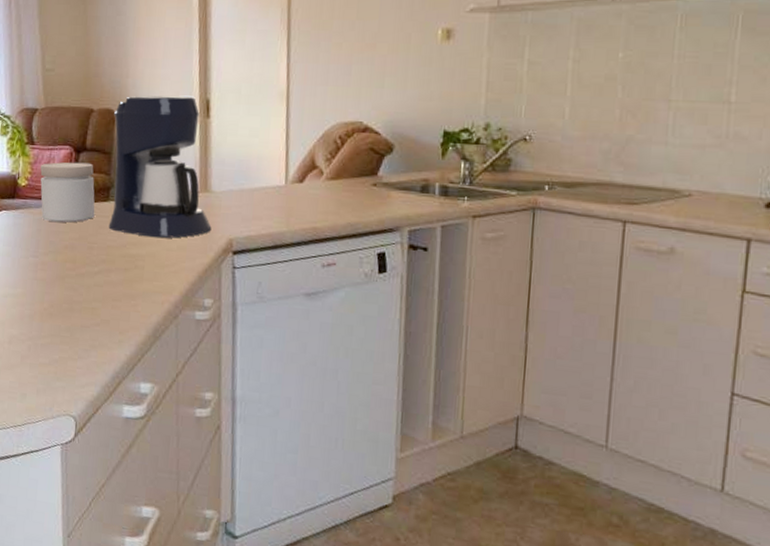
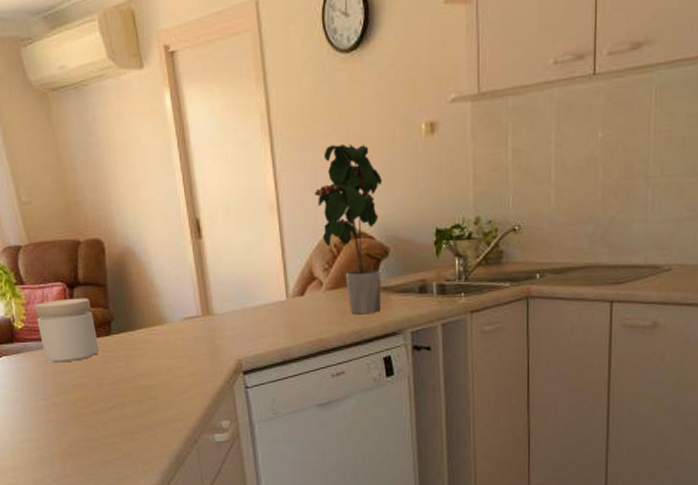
coffee maker: present [108,95,212,239] -> none [101,217,219,367]
potted plant: none [325,42,394,208] -> present [315,144,382,315]

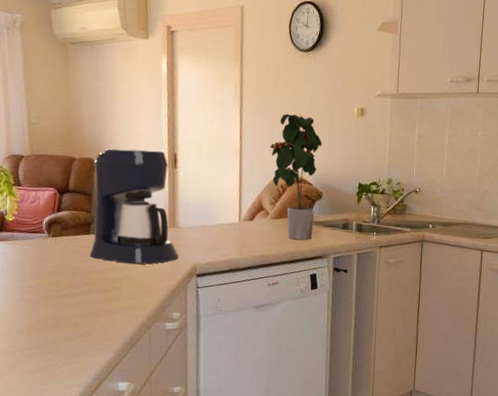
jar: present [35,298,99,362] -> none [26,201,78,252]
coffee maker: none [101,217,219,367] -> present [89,148,179,265]

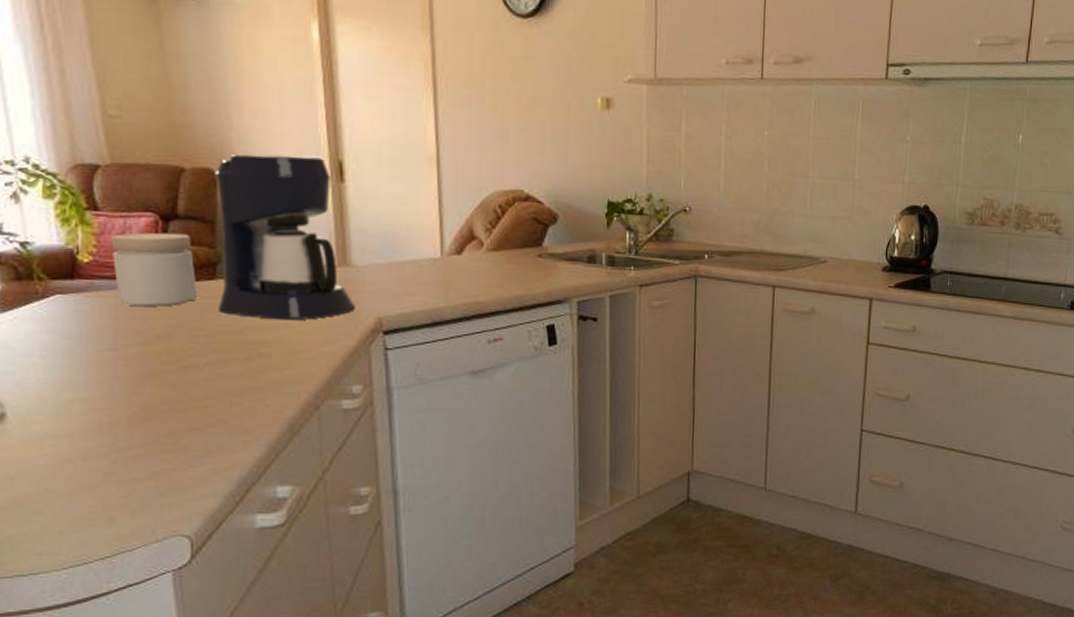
jar: none [26,201,78,252] -> present [111,232,197,307]
potted plant: present [270,114,322,240] -> none [481,105,554,280]

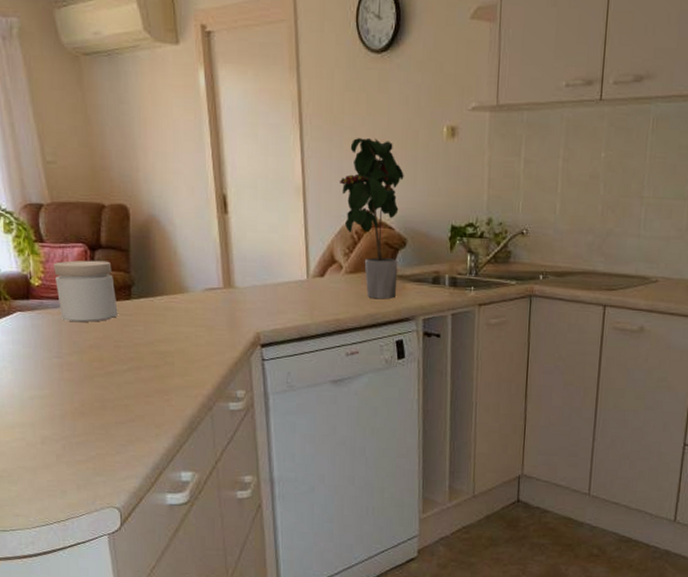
coffee maker: present [213,153,355,321] -> none [126,190,238,335]
potted plant: none [481,105,554,280] -> present [340,138,404,299]

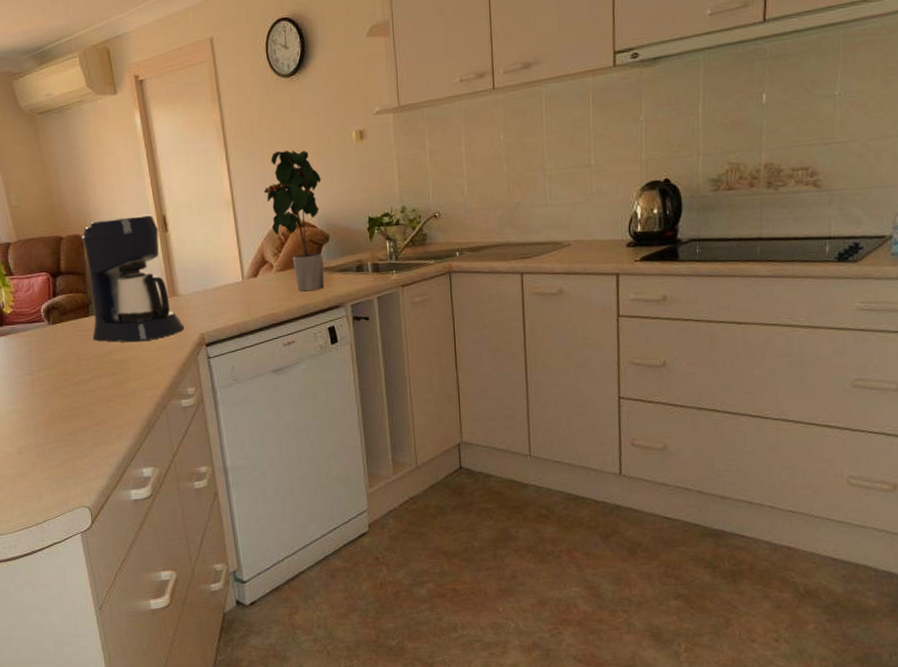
jar: present [54,260,118,322] -> none [22,285,79,341]
coffee maker: none [126,190,238,335] -> present [81,214,184,343]

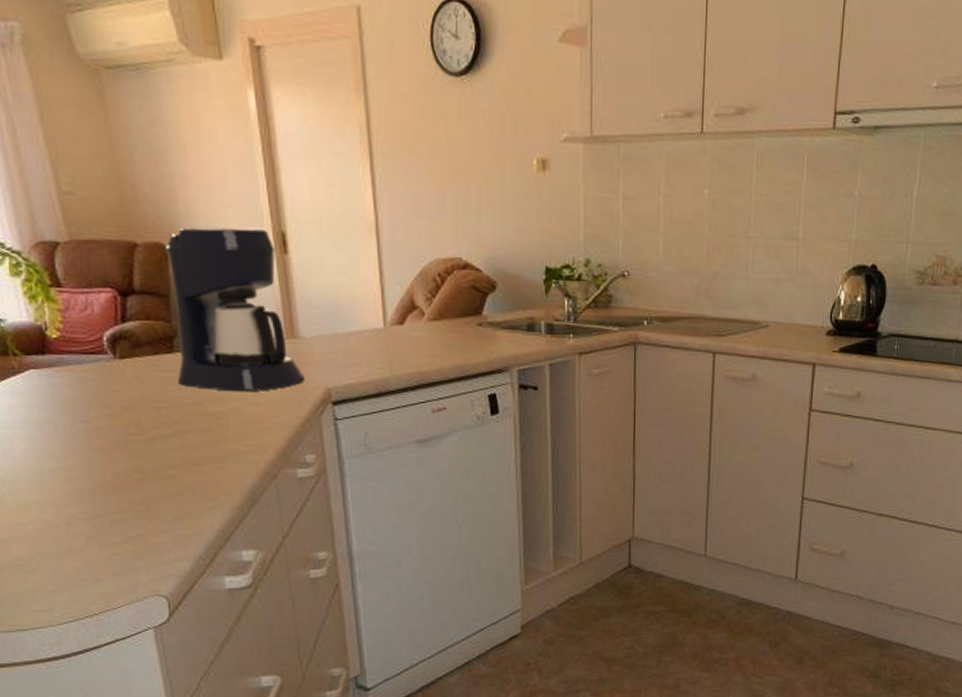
potted plant: present [264,150,324,292] -> none [418,170,491,349]

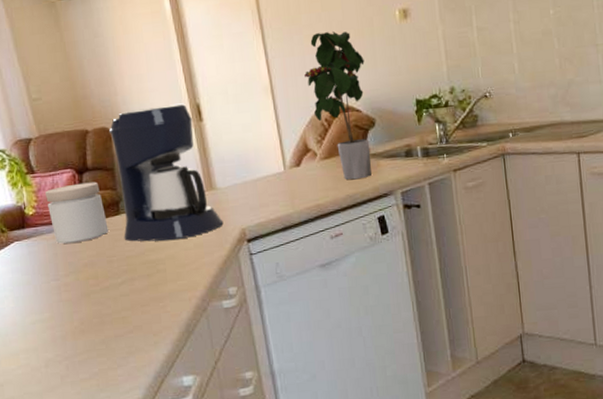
jar: none [75,307,158,380] -> present [45,181,109,244]
potted plant: none [418,170,491,349] -> present [304,31,372,180]

